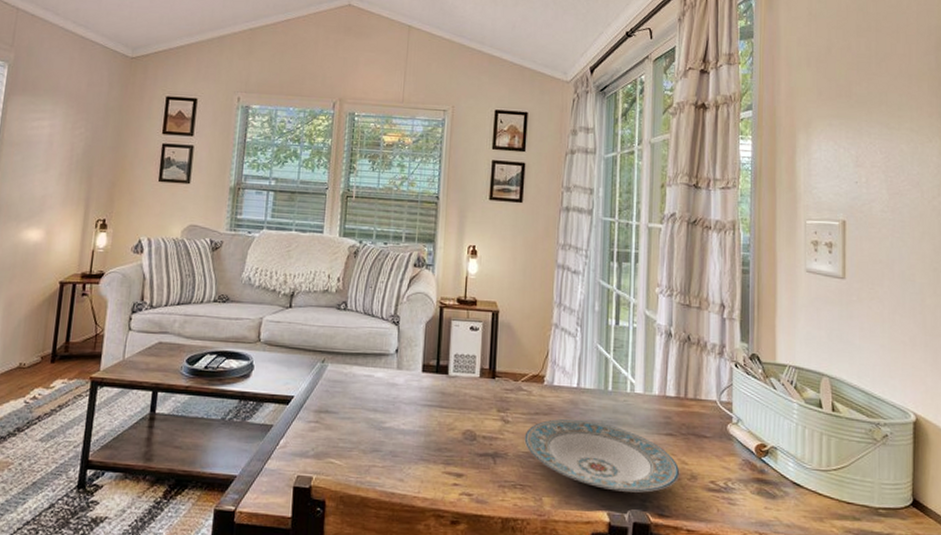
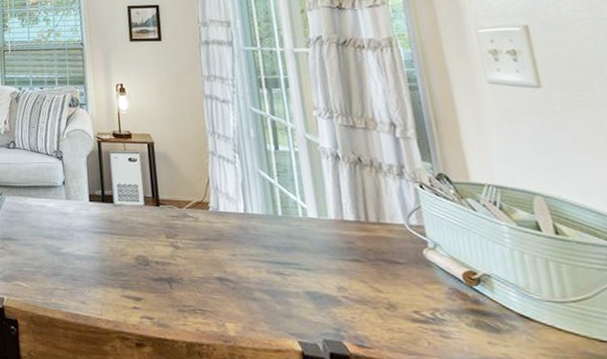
plate: present [524,419,680,493] -> none [197,244,376,322]

